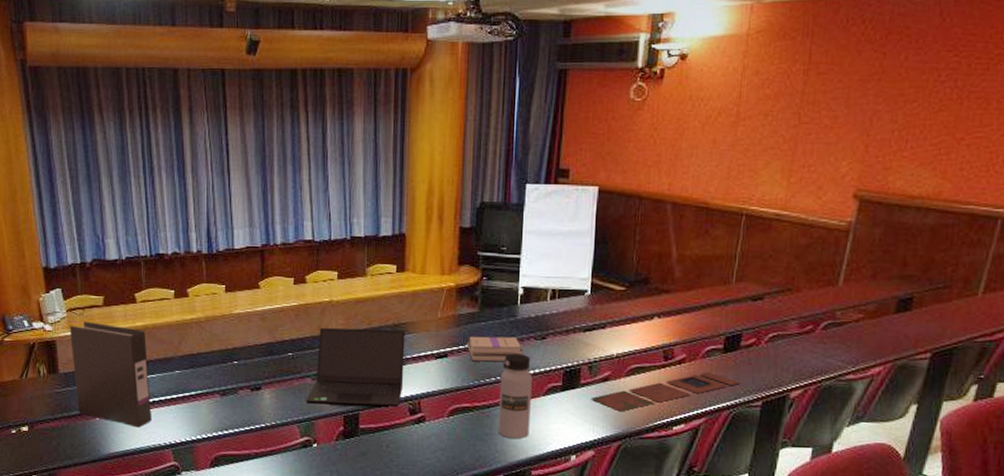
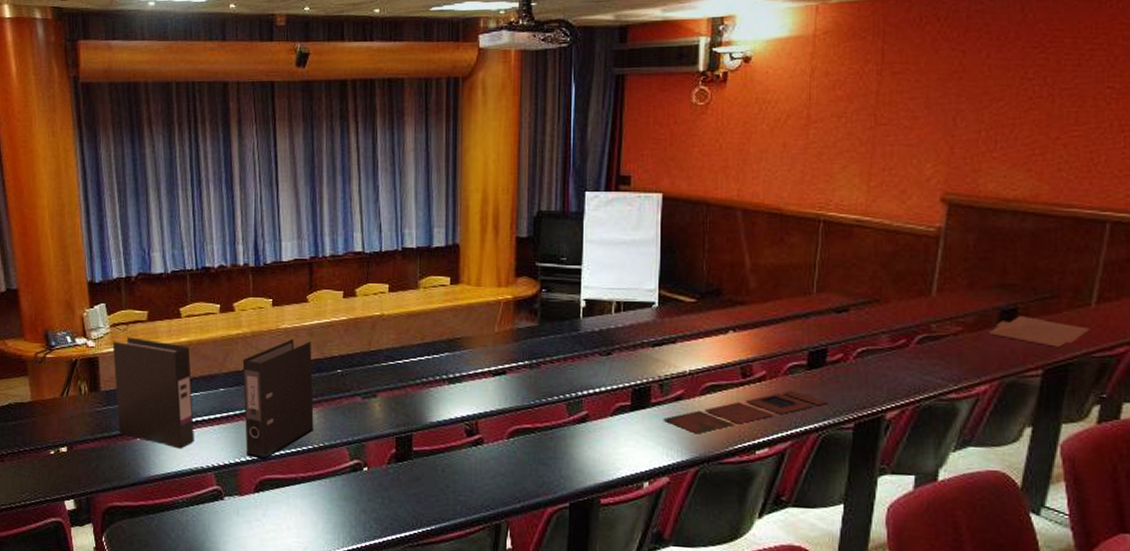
binder: none [197,323,266,438] -> present [242,338,314,460]
laptop: present [306,328,405,408] -> none [356,343,460,428]
books: present [466,336,523,363] -> none [525,351,587,380]
water bottle: present [498,353,533,439] -> none [562,370,599,464]
papers: none [886,305,975,333] -> present [988,316,1090,347]

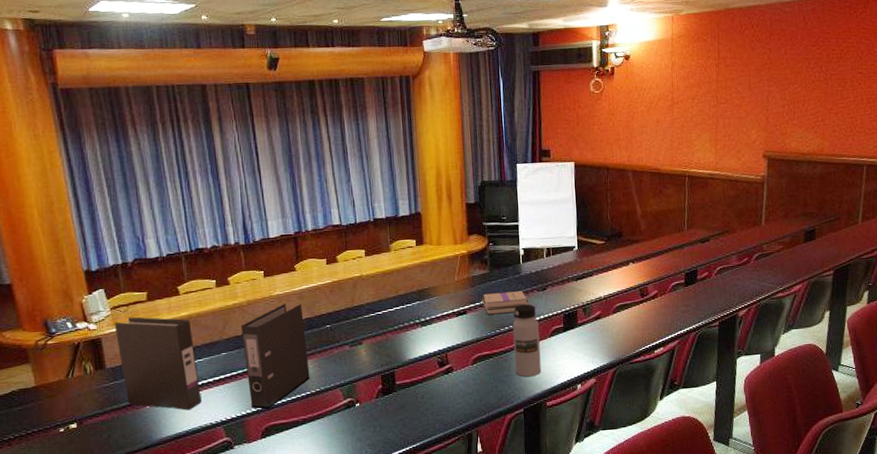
books: none [525,351,587,380] -> present [481,291,529,315]
water bottle: none [562,370,599,464] -> present [512,304,541,377]
papers: present [663,390,828,434] -> none [588,302,701,343]
papers: present [988,316,1090,347] -> none [799,234,859,254]

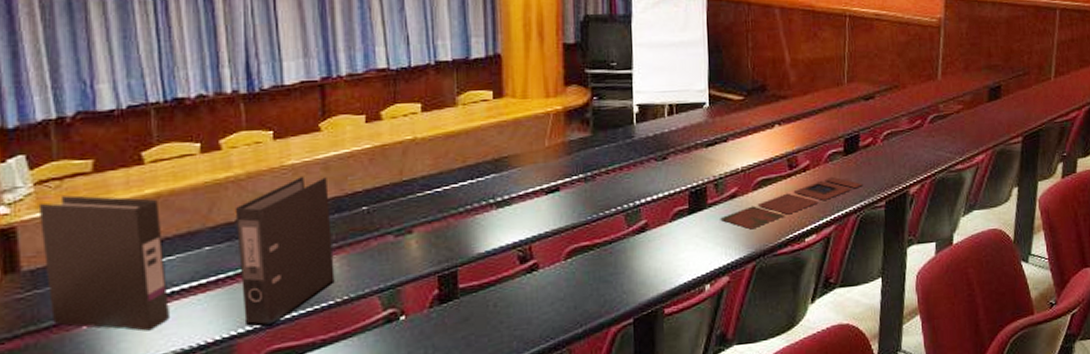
books: present [481,291,529,315] -> none [579,160,644,193]
water bottle: present [512,304,541,377] -> none [621,178,658,276]
papers: none [588,302,701,343] -> present [720,176,863,230]

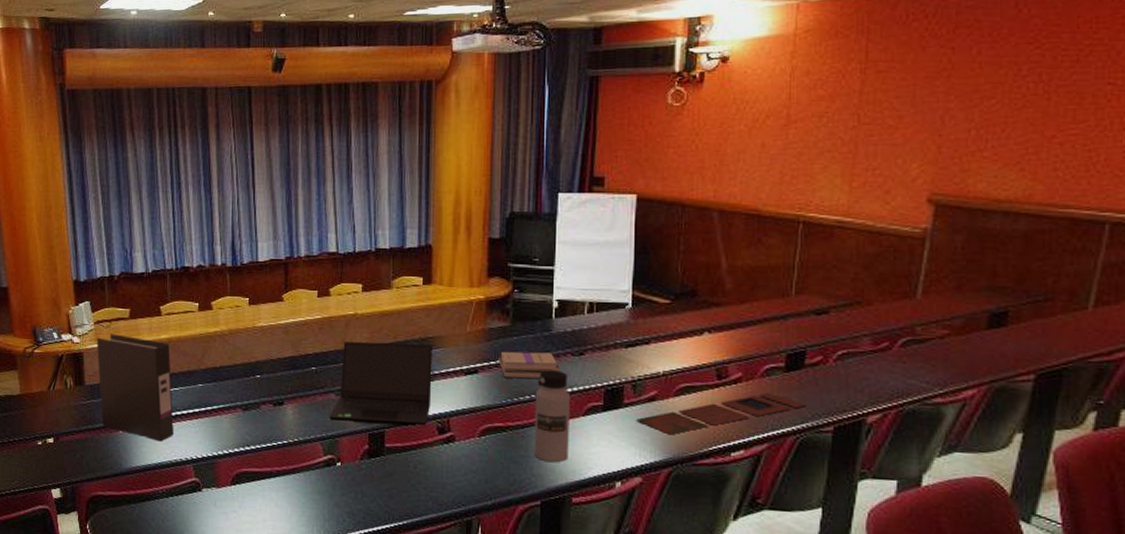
binder: present [235,175,335,328] -> none [220,336,289,454]
laptop: none [388,165,510,267] -> present [329,342,433,426]
books: none [579,160,644,193] -> present [497,351,560,380]
water bottle: none [621,178,658,276] -> present [534,370,571,463]

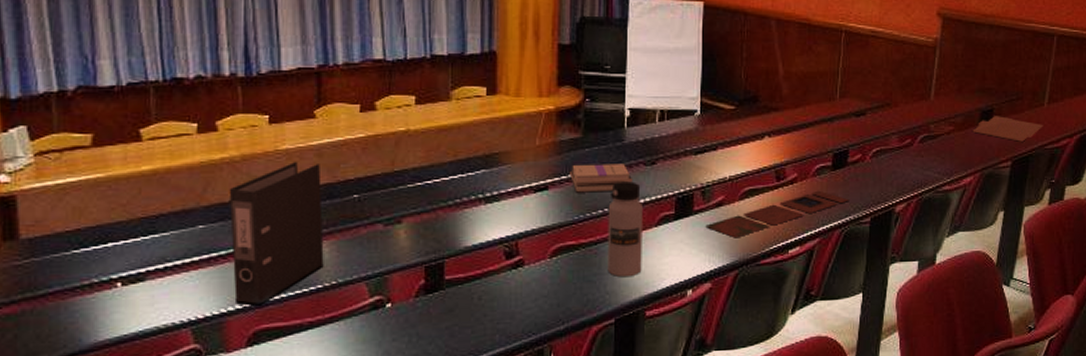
binder: present [96,334,174,442] -> none [38,168,162,304]
binder: none [220,336,289,454] -> present [229,161,324,308]
laptop: present [329,342,433,426] -> none [377,162,498,255]
papers: none [977,319,1086,352] -> present [972,116,1043,142]

